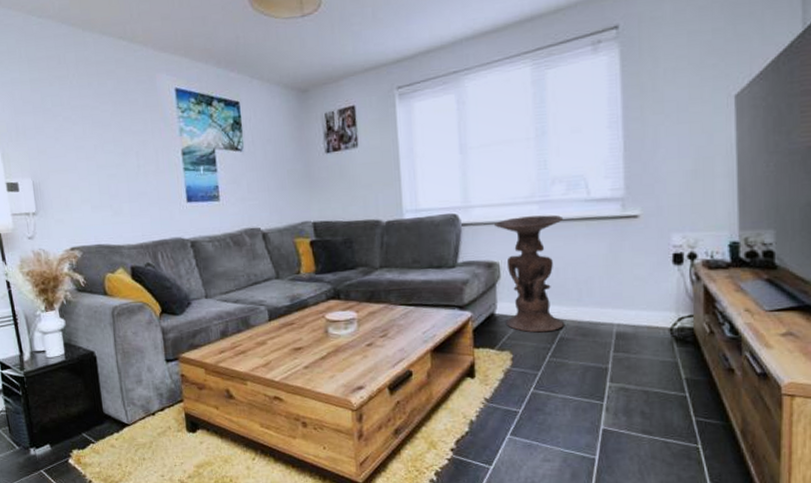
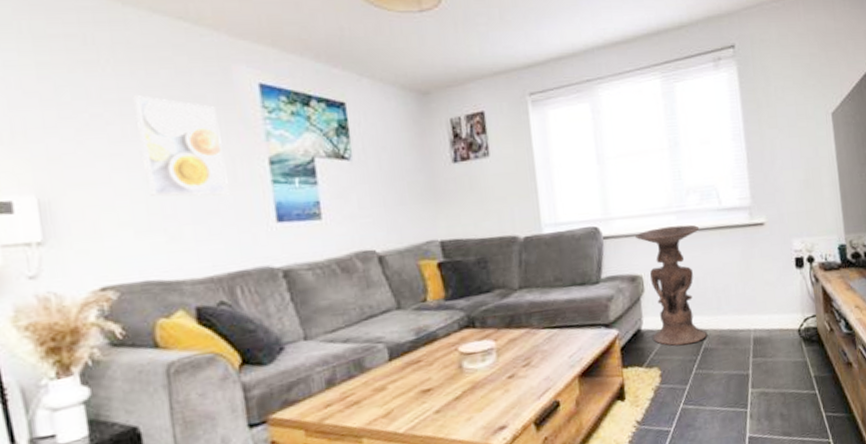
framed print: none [90,102,154,181] -> present [133,96,229,197]

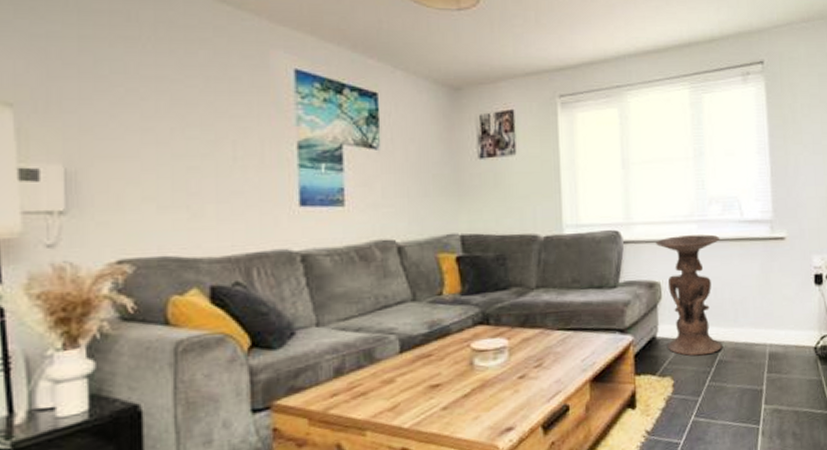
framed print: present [133,96,229,197] -> none [169,74,255,176]

